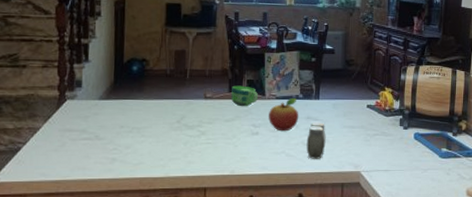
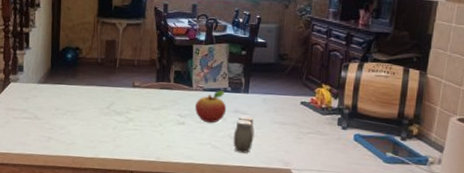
cup: present [231,85,259,107] -> none [158,75,186,97]

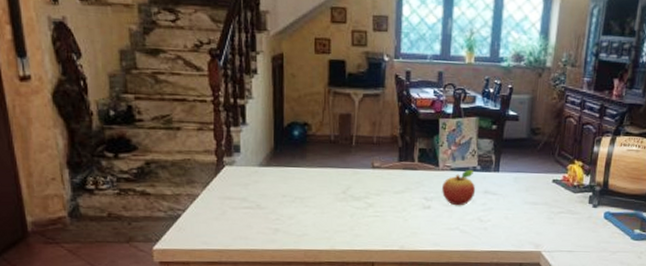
salt and pepper shaker: present [233,115,255,153] -> none [482,196,505,237]

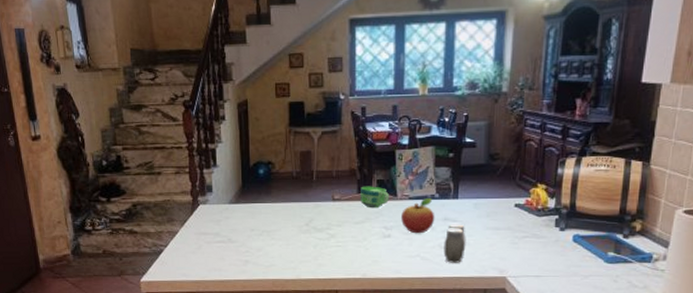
cup: none [401,154,432,178] -> present [361,186,390,209]
salt and pepper shaker: none [482,196,505,237] -> present [443,223,466,263]

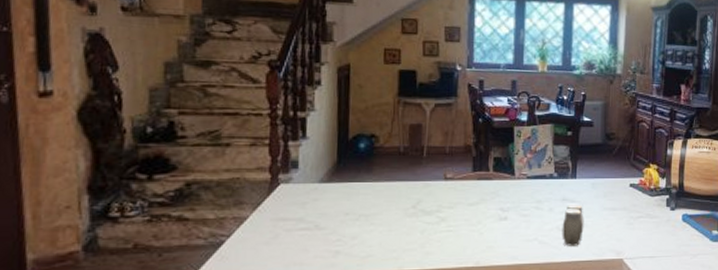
cup: present [361,186,390,209] -> none [476,164,508,189]
fruit: present [401,197,435,234] -> none [519,177,554,216]

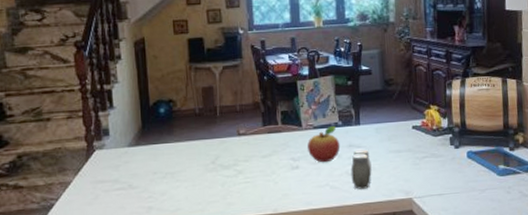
fruit: none [519,177,554,216] -> present [308,125,340,163]

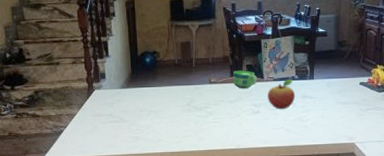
cup: none [265,118,295,141] -> present [233,70,258,89]
salt and pepper shaker: present [351,148,372,190] -> none [303,99,321,133]

